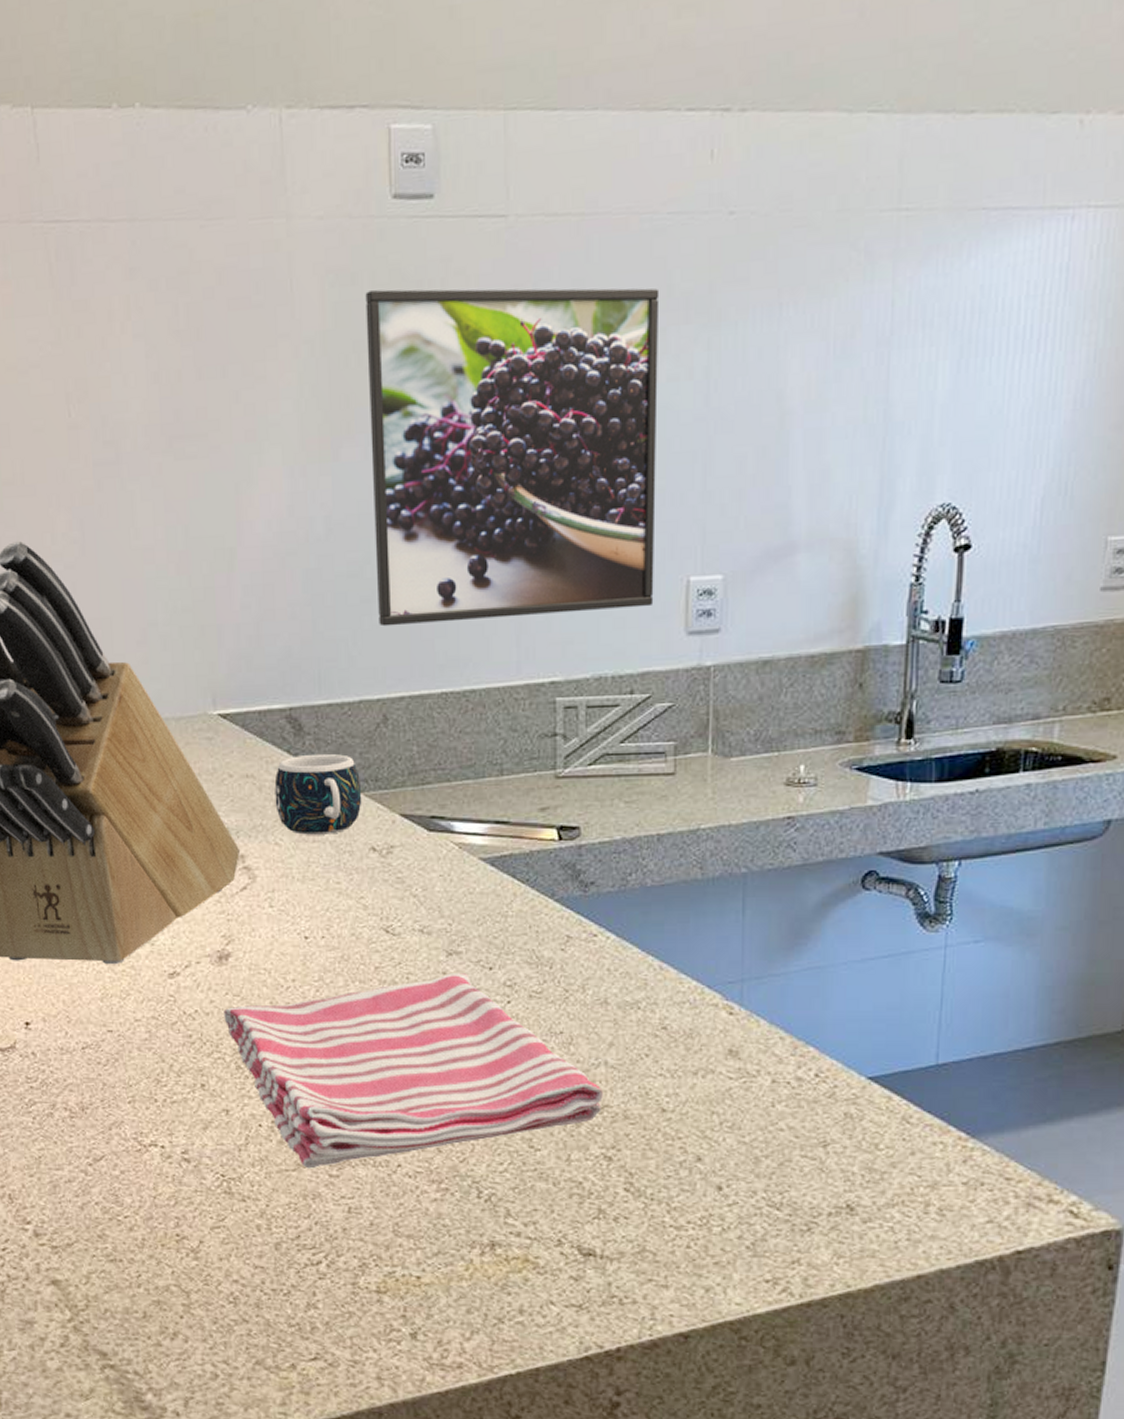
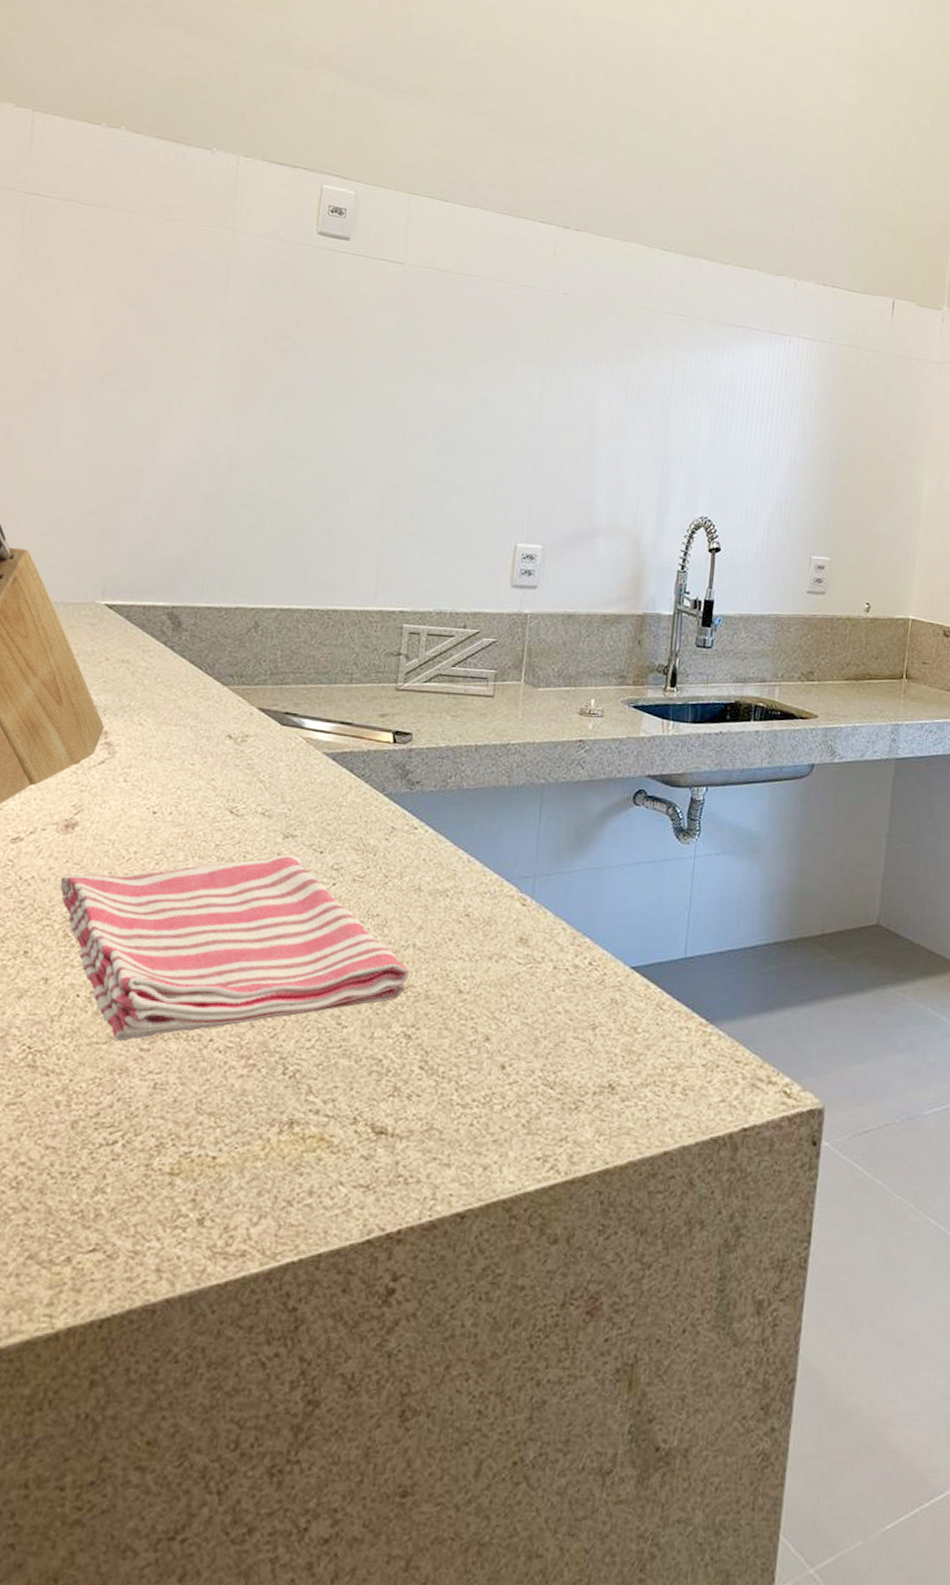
mug: present [274,753,362,835] -> none [145,648,227,720]
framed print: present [365,288,660,627] -> none [262,295,511,562]

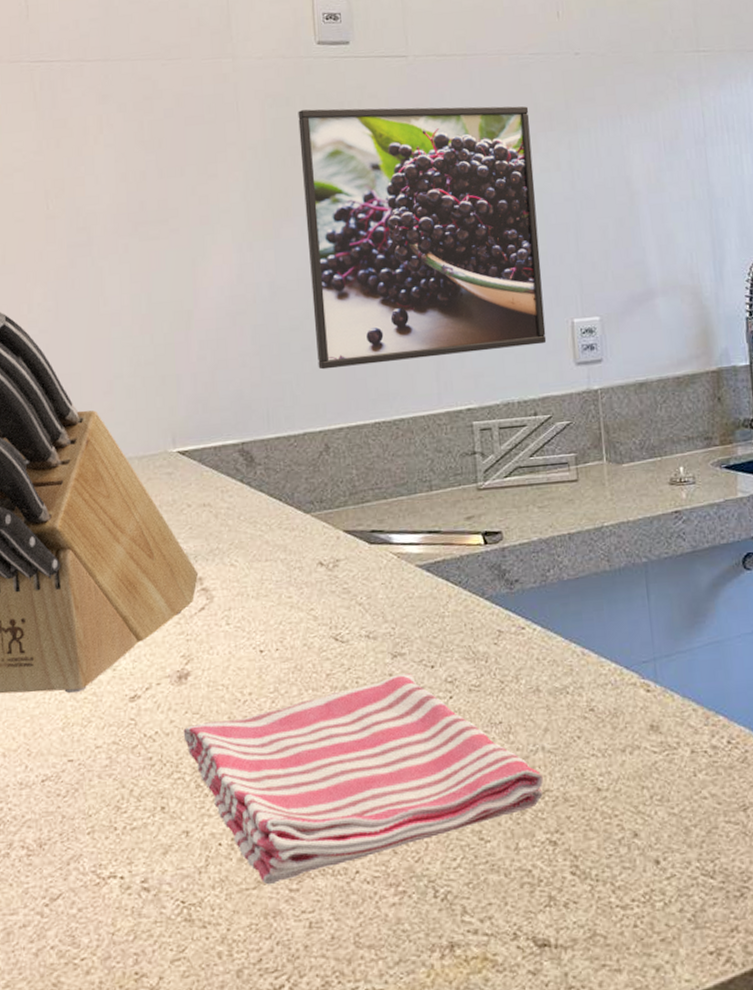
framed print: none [262,295,511,562] -> present [298,106,547,370]

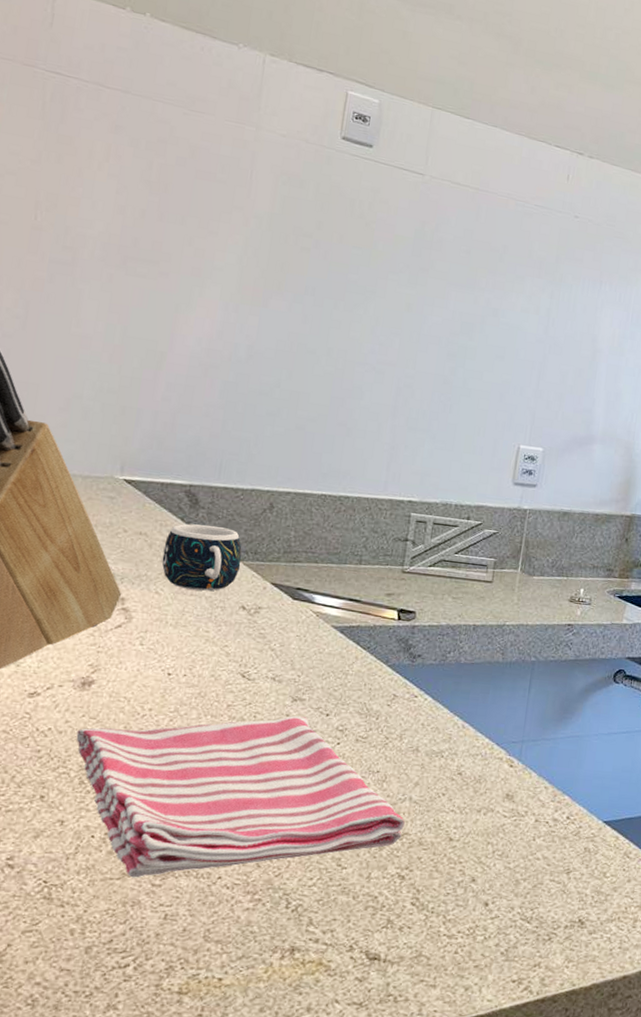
mug: none [229,480,309,555] -> present [161,523,242,591]
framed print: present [298,106,547,370] -> none [278,195,523,460]

